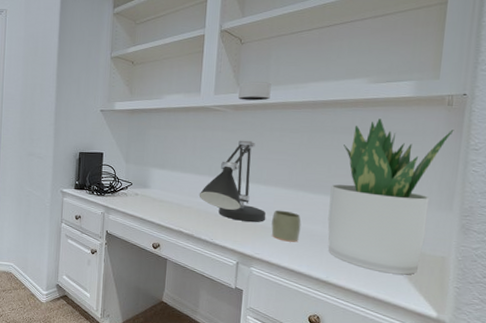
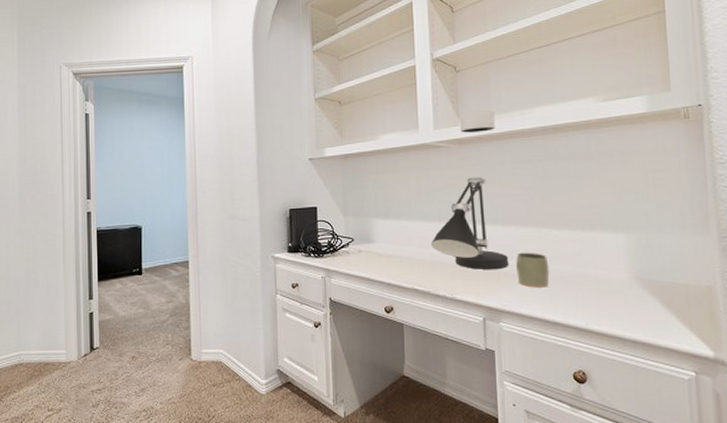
planter: present [327,119,454,275] -> none [575,139,696,312]

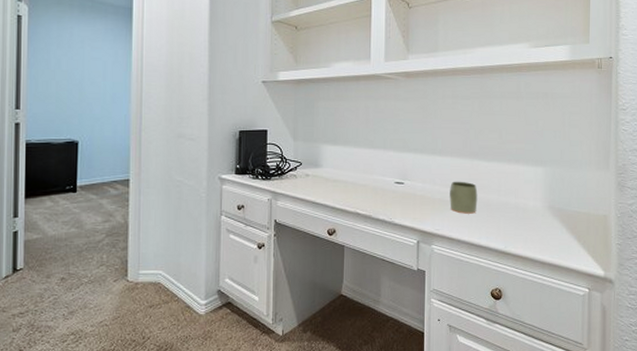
desk lamp: present [430,177,508,269] -> none [374,109,443,196]
candle: present [460,111,495,133] -> none [409,47,441,67]

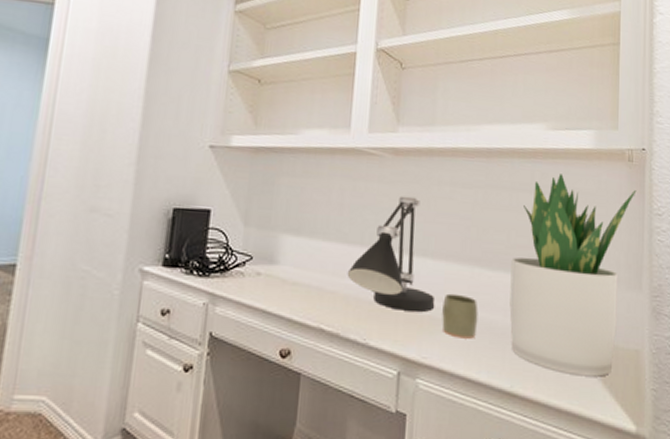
desk lamp: none [374,109,443,196] -> present [347,196,434,312]
planter: none [502,82,605,237] -> present [509,174,637,377]

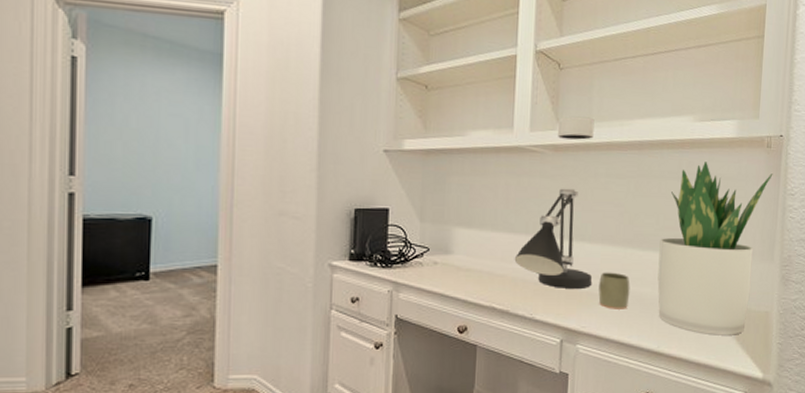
candle: none [399,118,439,145] -> present [558,116,595,140]

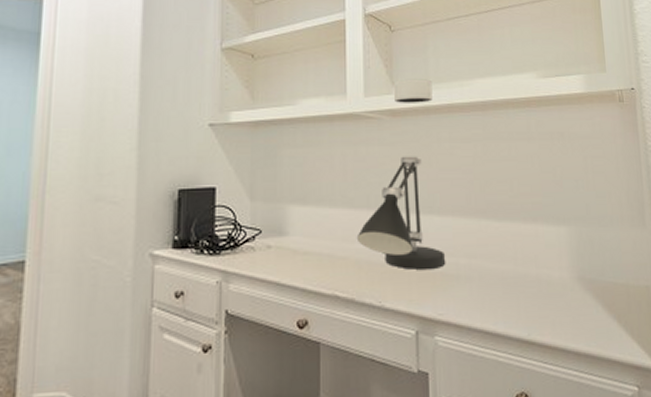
mug: present [598,272,630,309] -> none [453,248,490,292]
planter: present [657,162,773,336] -> none [516,120,630,318]

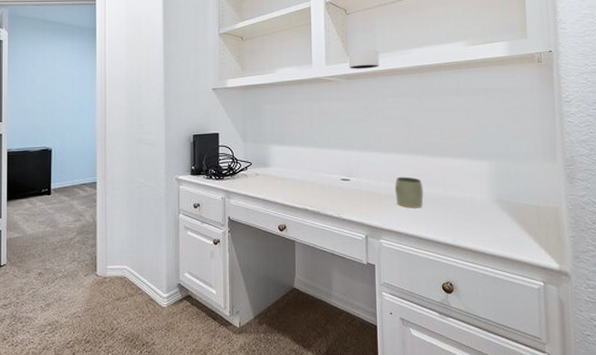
desk lamp: present [356,156,445,270] -> none [321,109,388,192]
mug: none [453,248,490,292] -> present [395,176,424,209]

